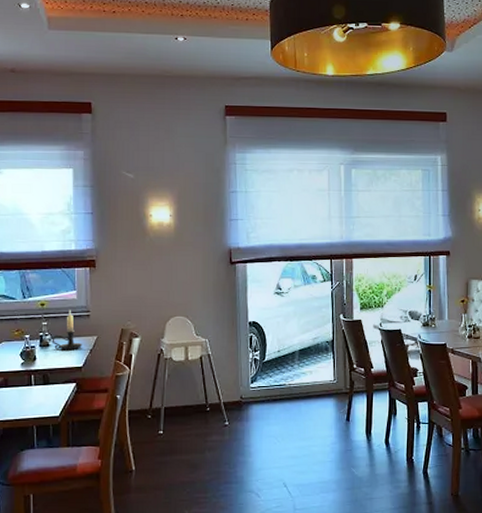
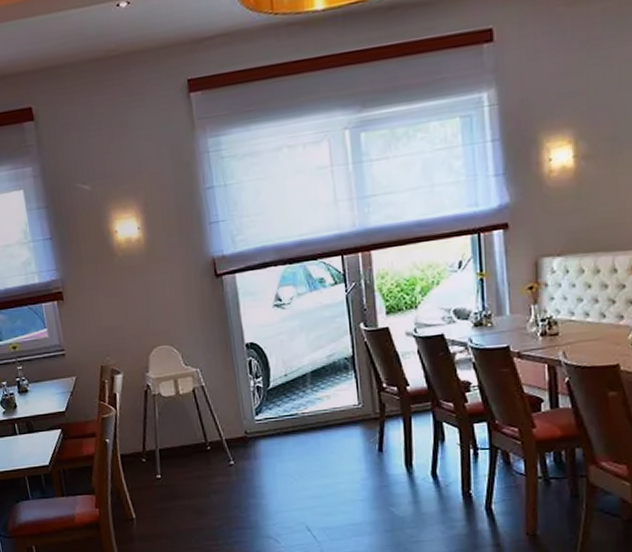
candle holder: present [51,309,82,351] -> none [29,350,62,395]

